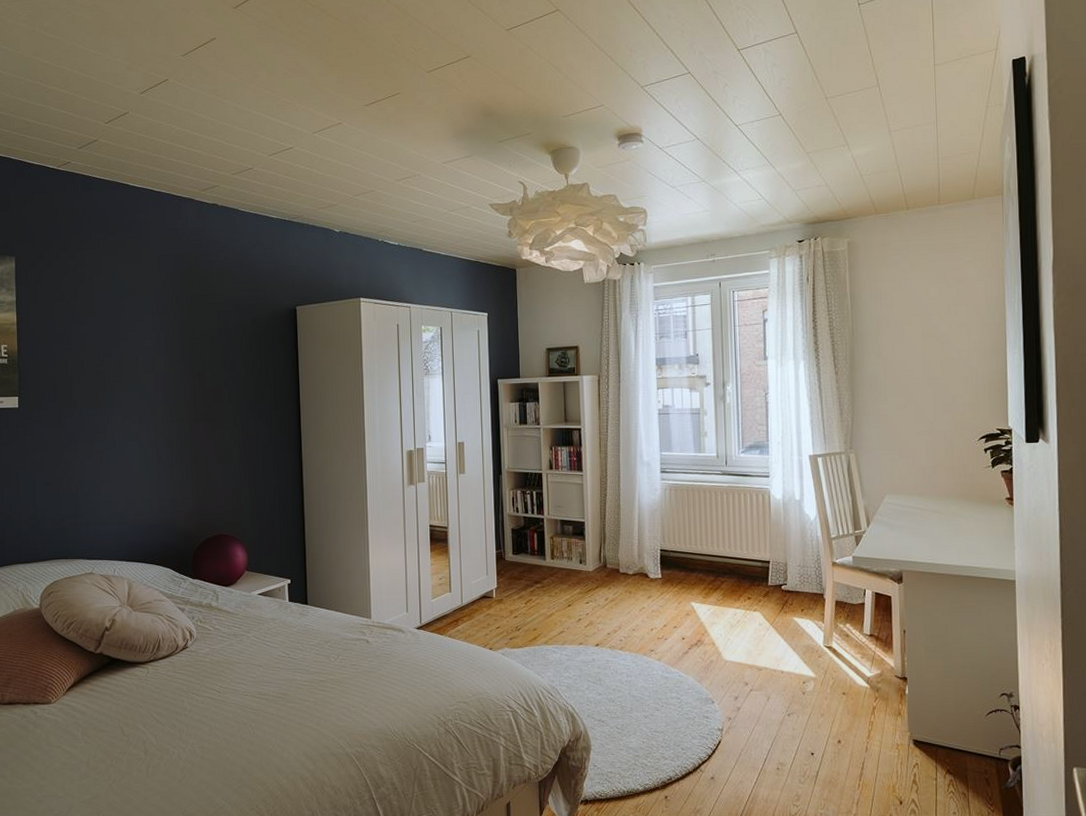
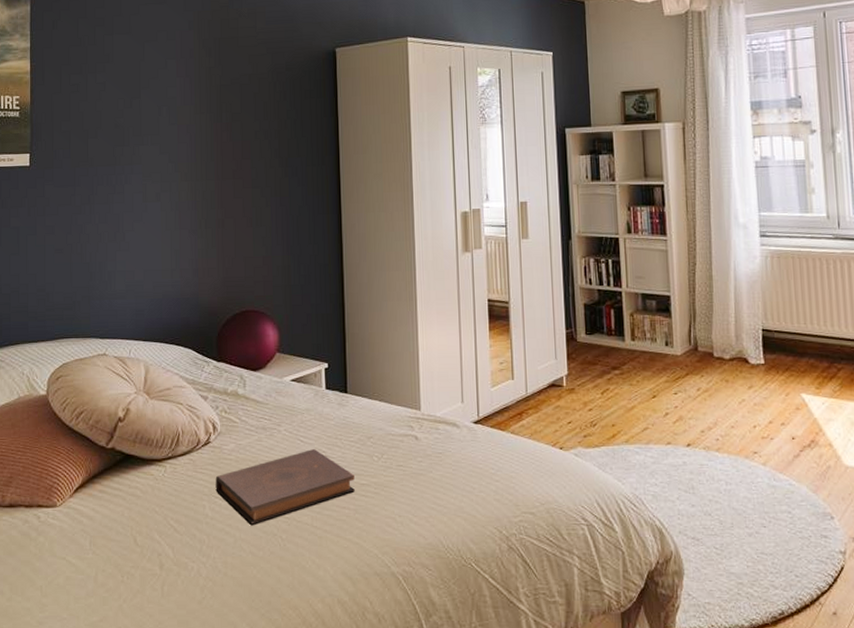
book: none [192,652,314,717] -> present [215,449,355,526]

